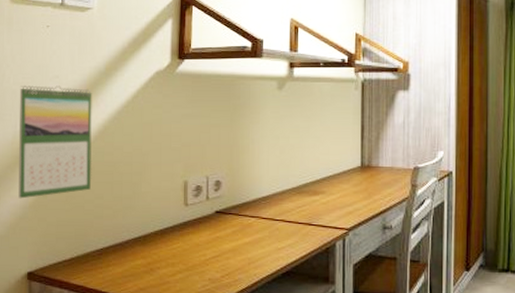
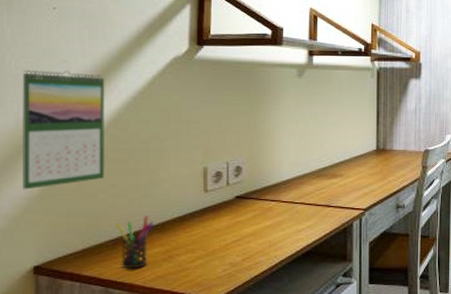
pen holder: none [102,227,136,280] -> present [117,216,154,269]

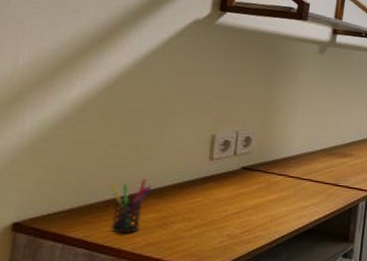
calendar: present [21,70,105,190] -> none [11,15,118,141]

